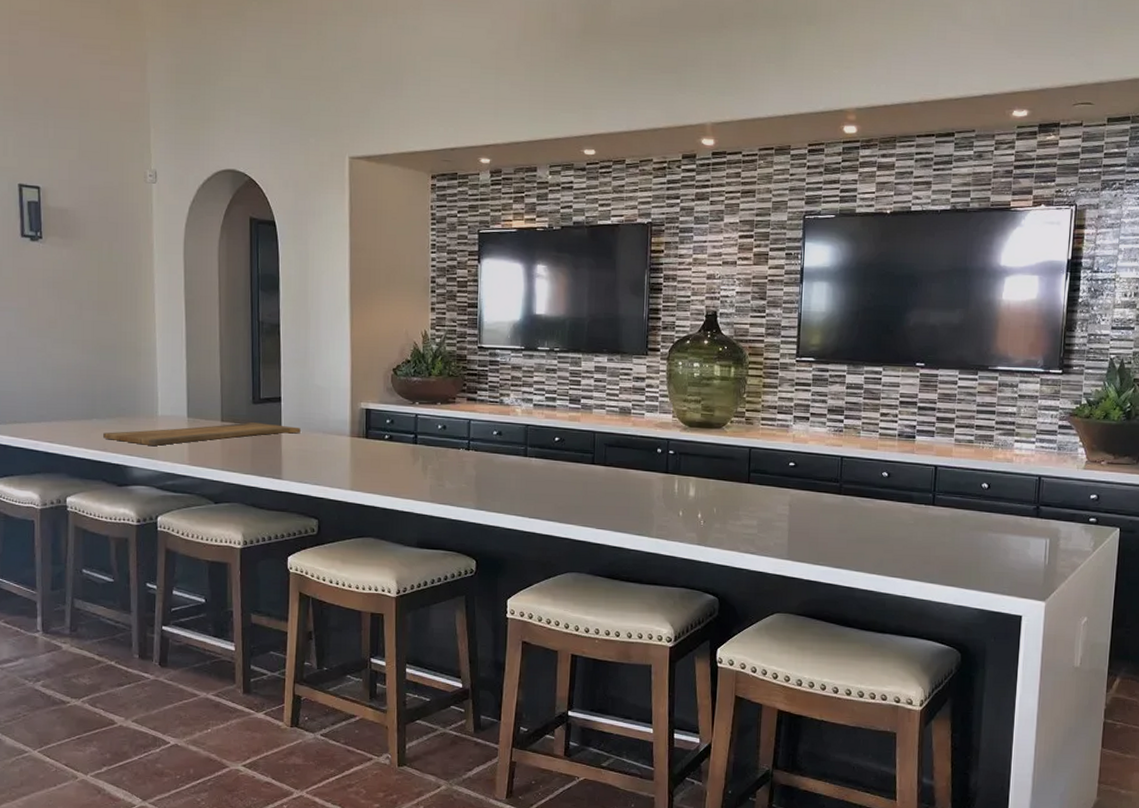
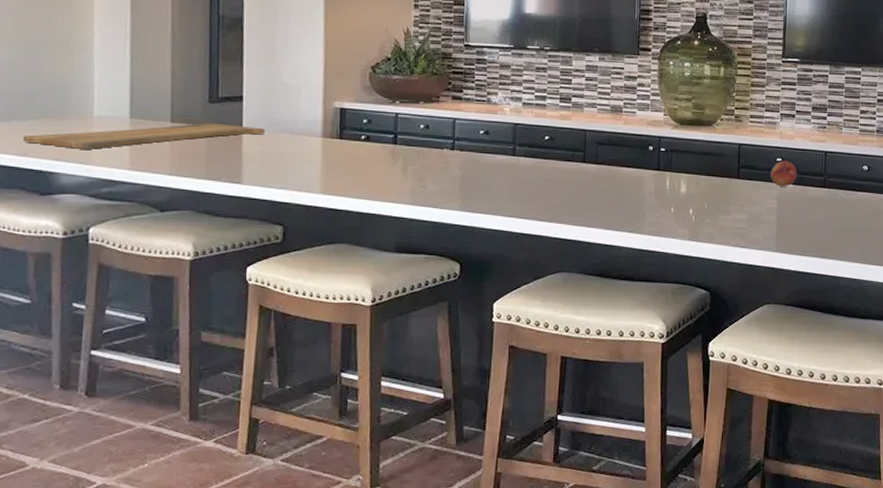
fruit: none [782,465,811,493] -> present [770,160,797,187]

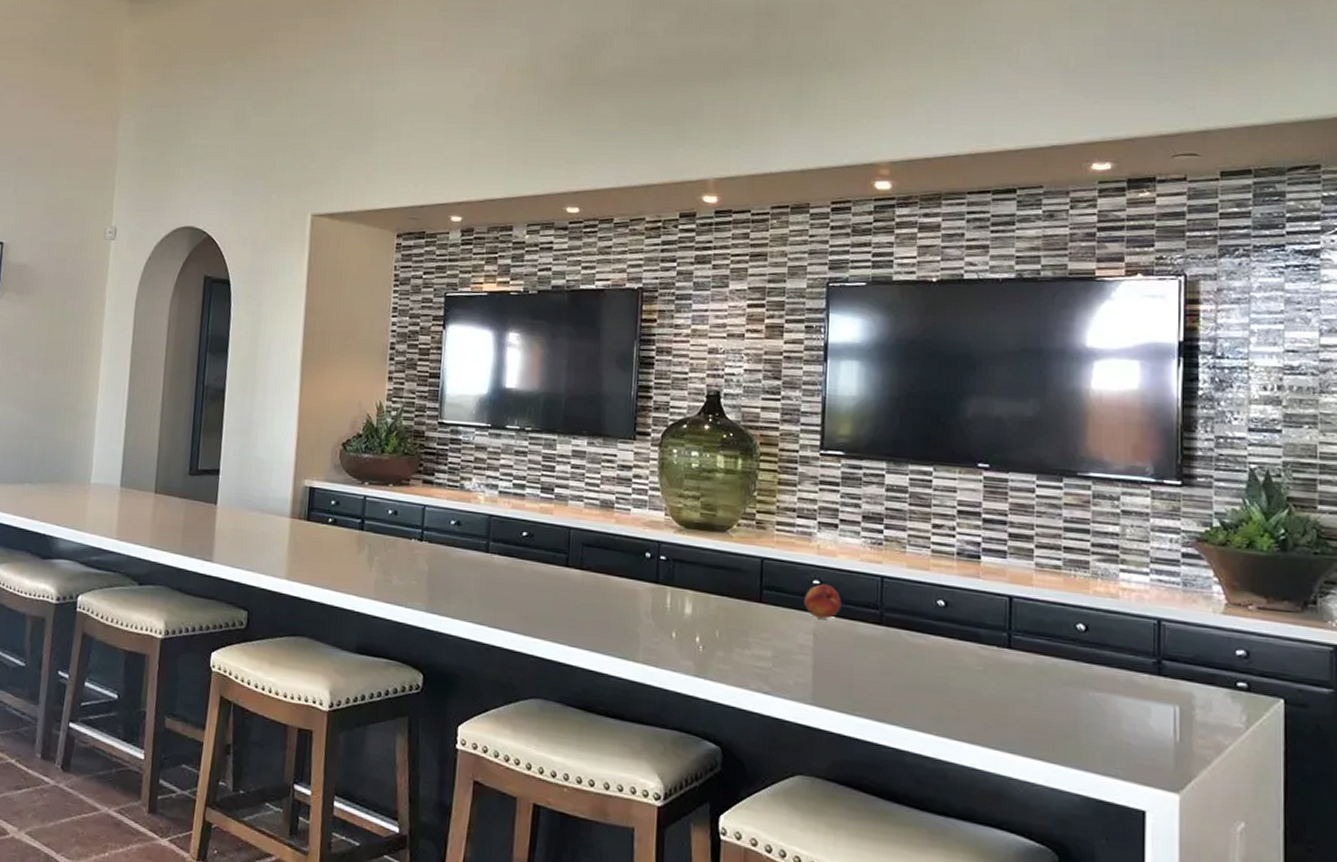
cutting board: present [23,123,265,150] -> none [33,495,238,517]

